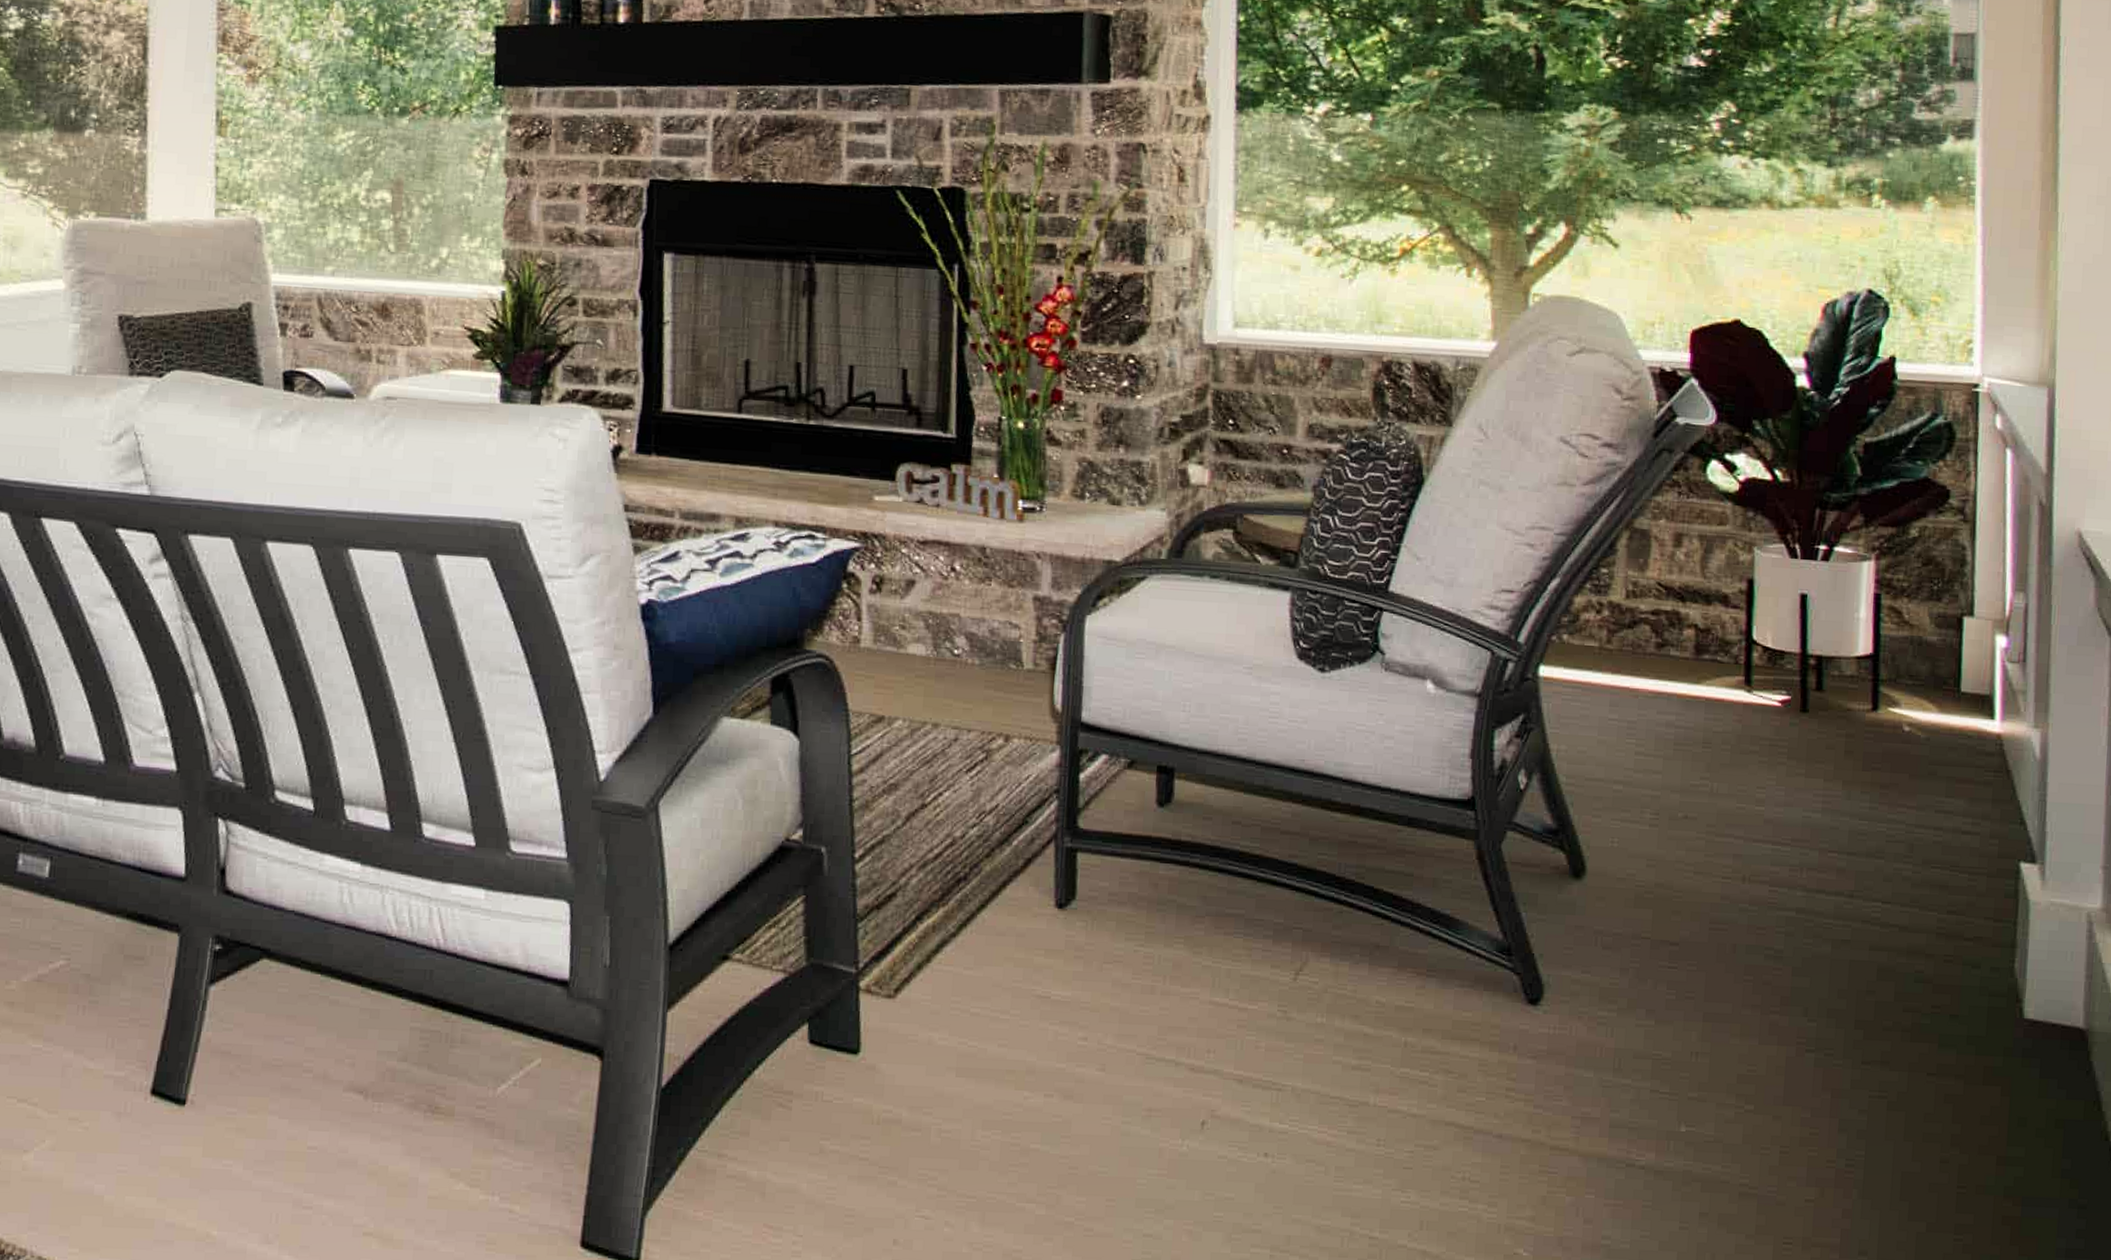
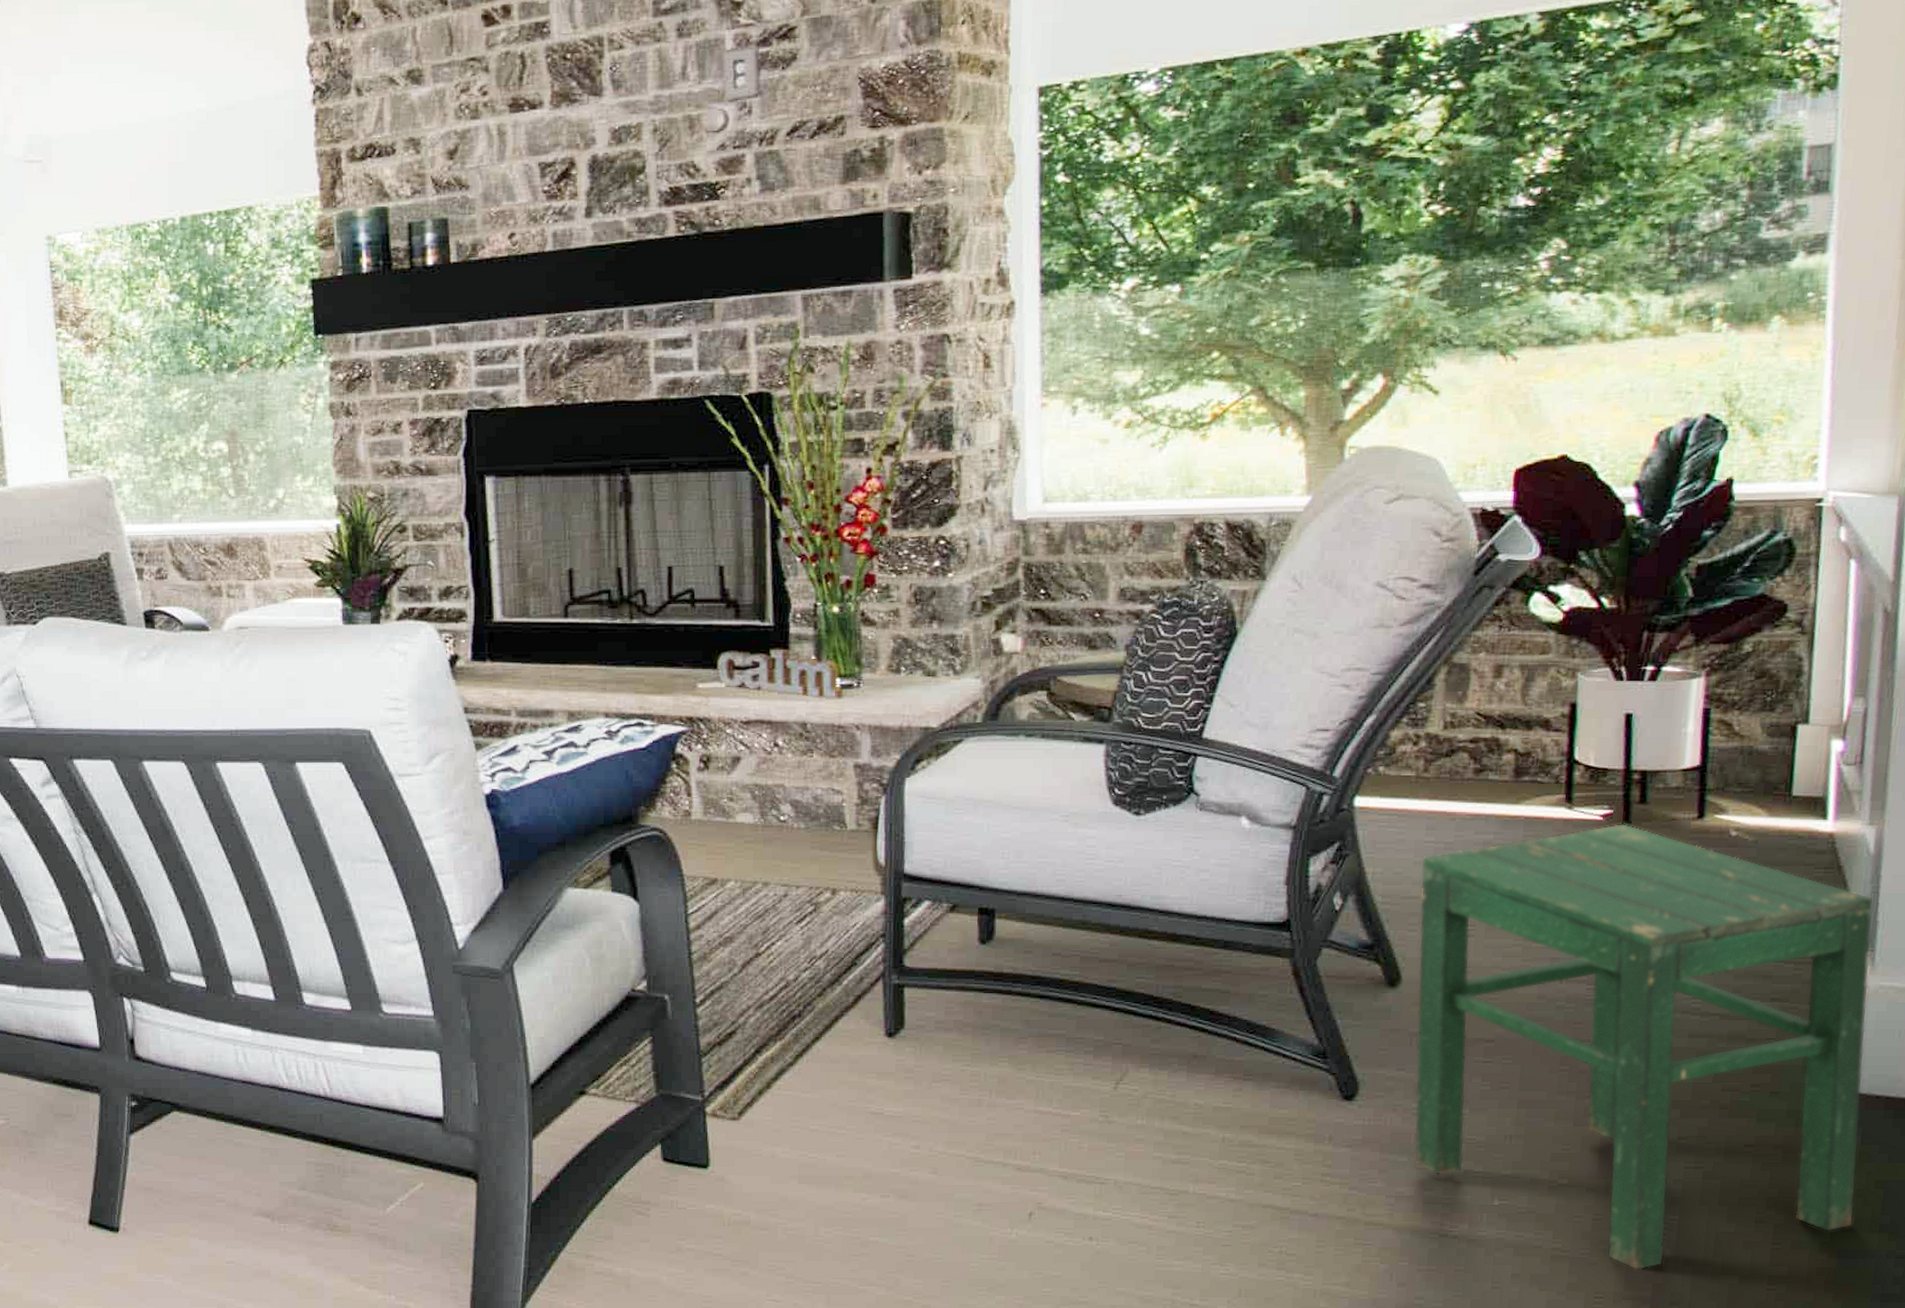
stool: none [1599,710,2042,1213] -> present [1413,823,1874,1270]

